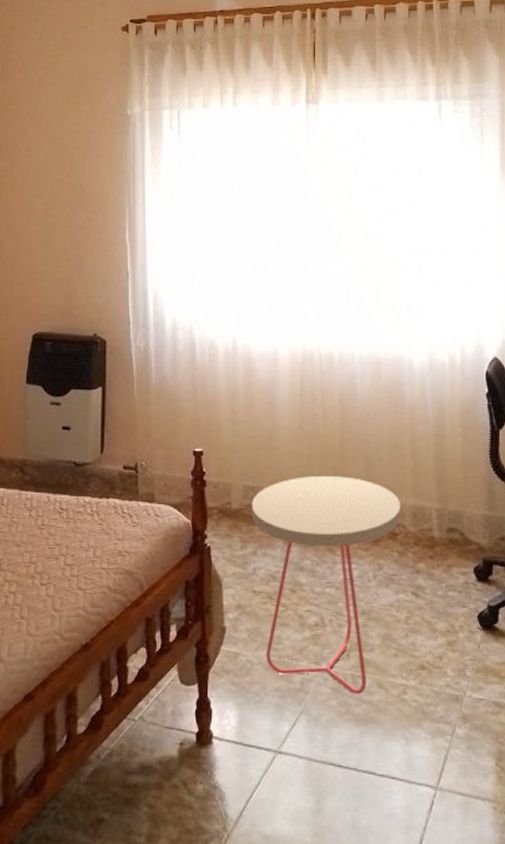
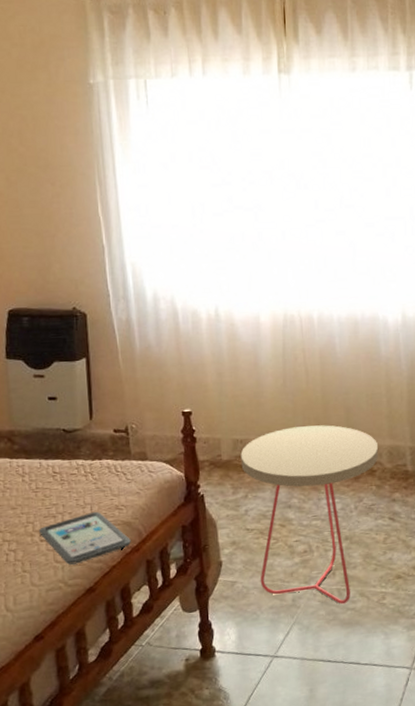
tablet: none [39,556,132,615] -> present [38,511,131,565]

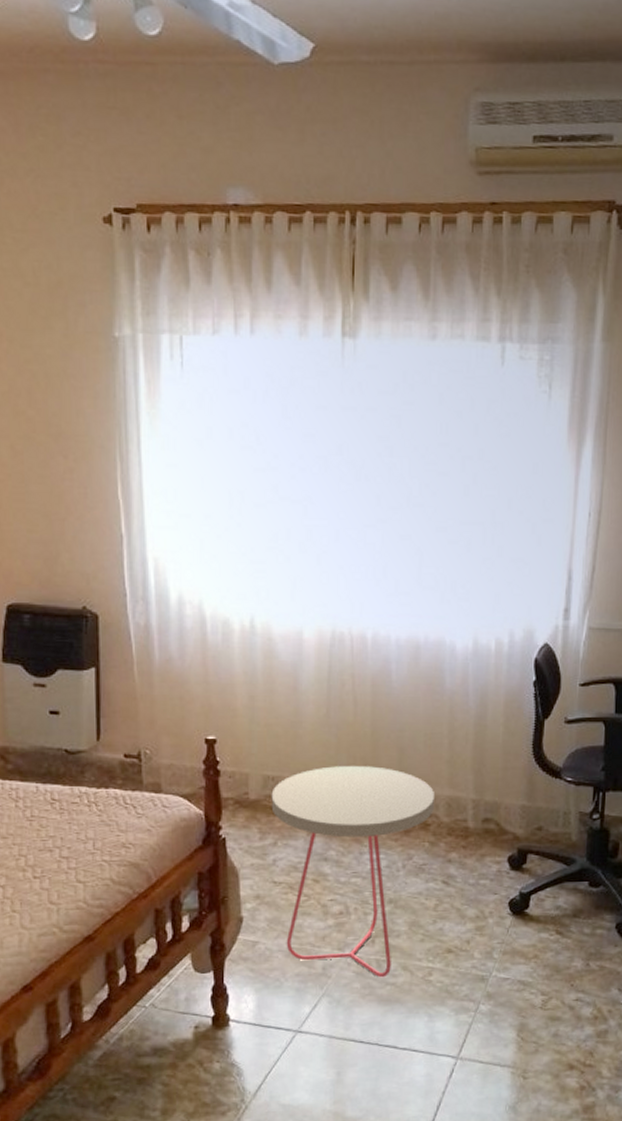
tablet: present [38,511,131,565] -> none [31,848,138,907]

